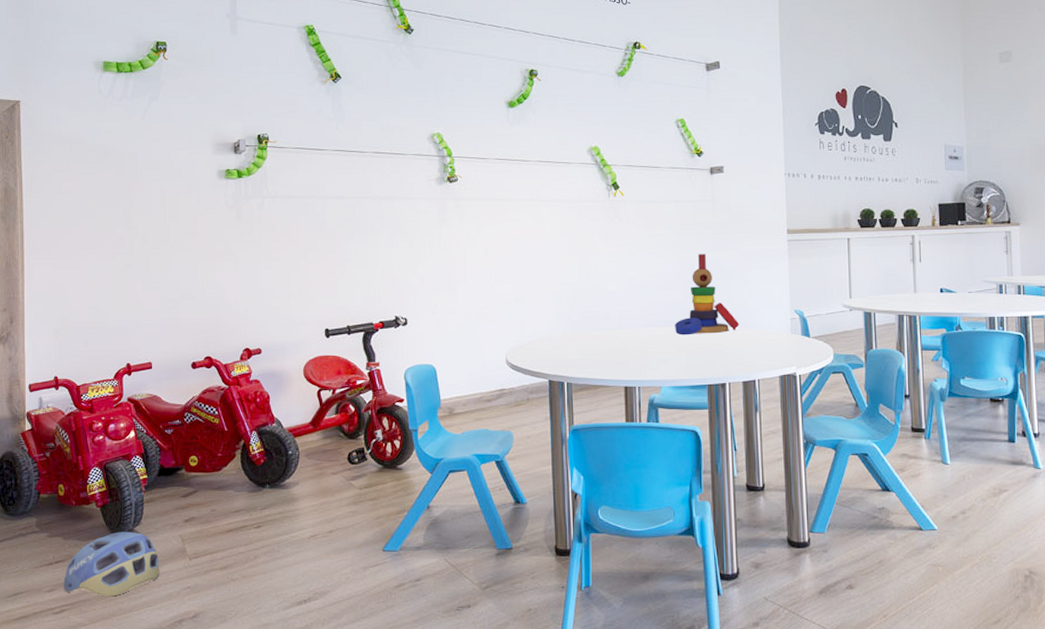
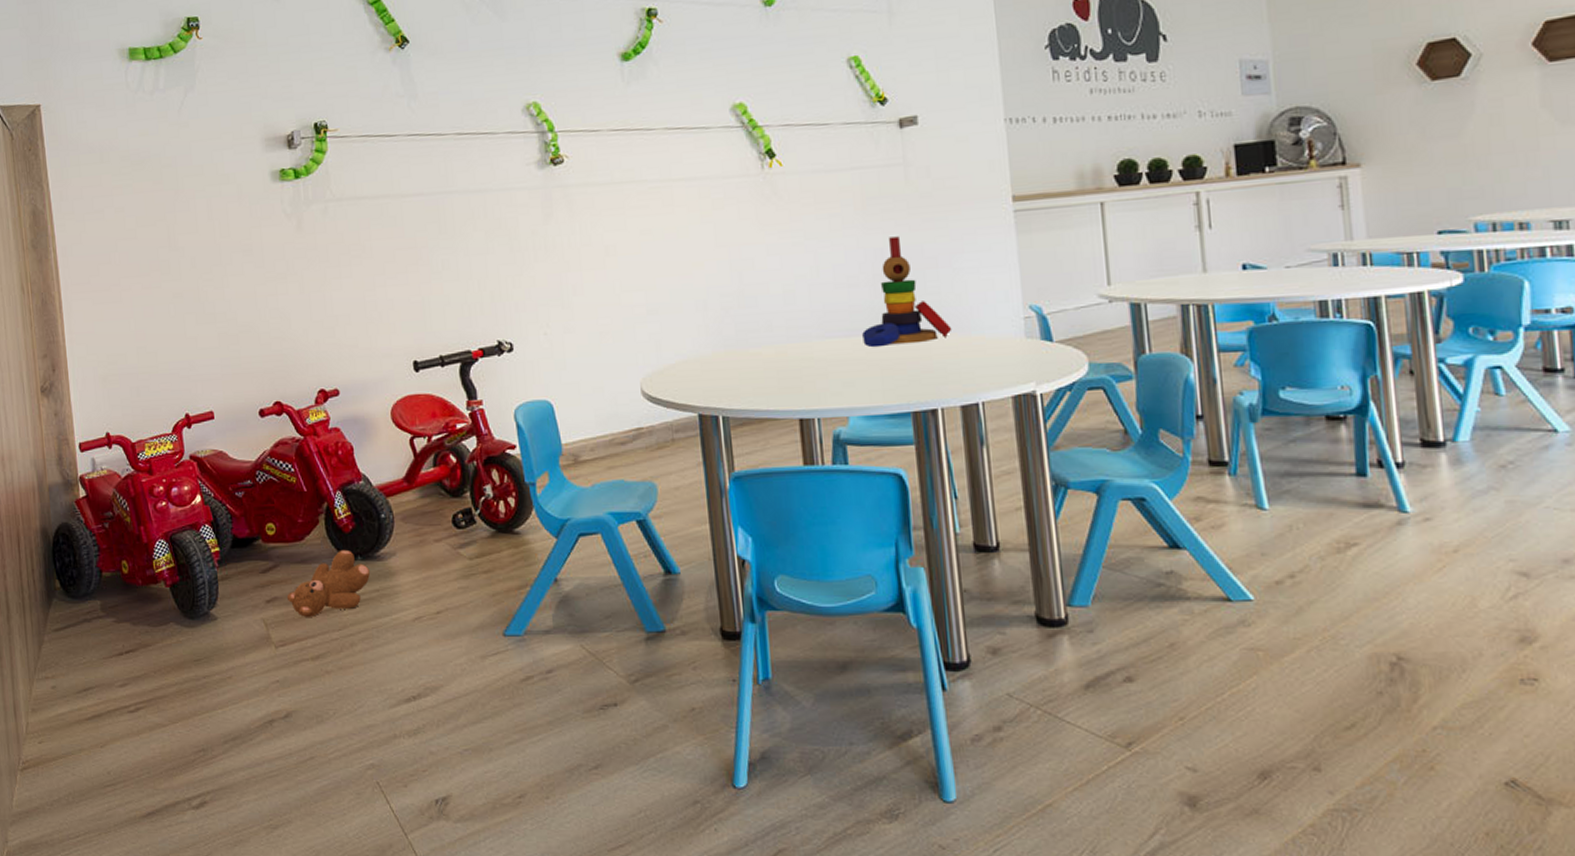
bicycle helmet: present [64,531,160,597] -> none [136,615,243,693]
teddy bear: none [202,479,275,534] -> present [286,549,370,617]

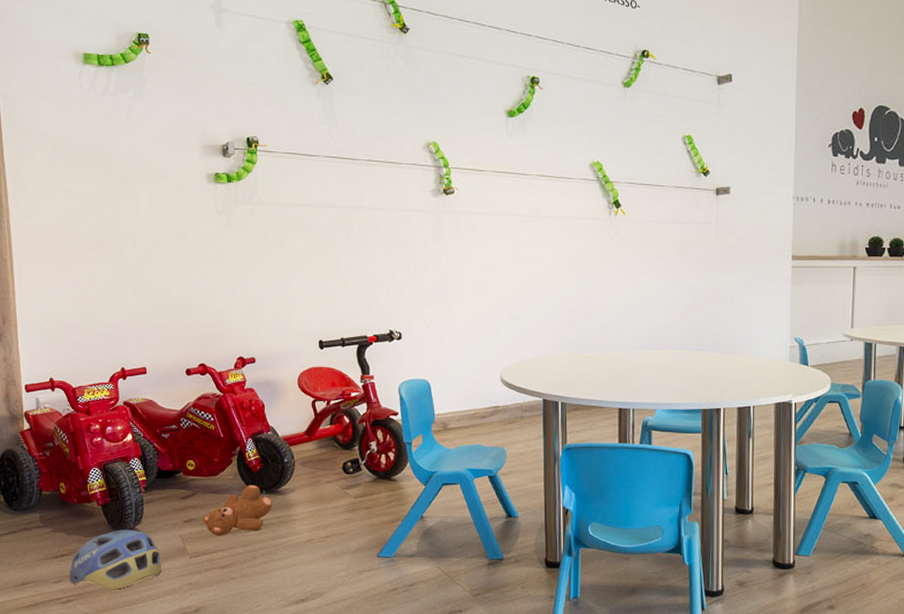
bicycle helmet: none [136,615,243,693] -> present [69,529,162,590]
stacking toy: present [862,236,952,348] -> none [672,277,738,360]

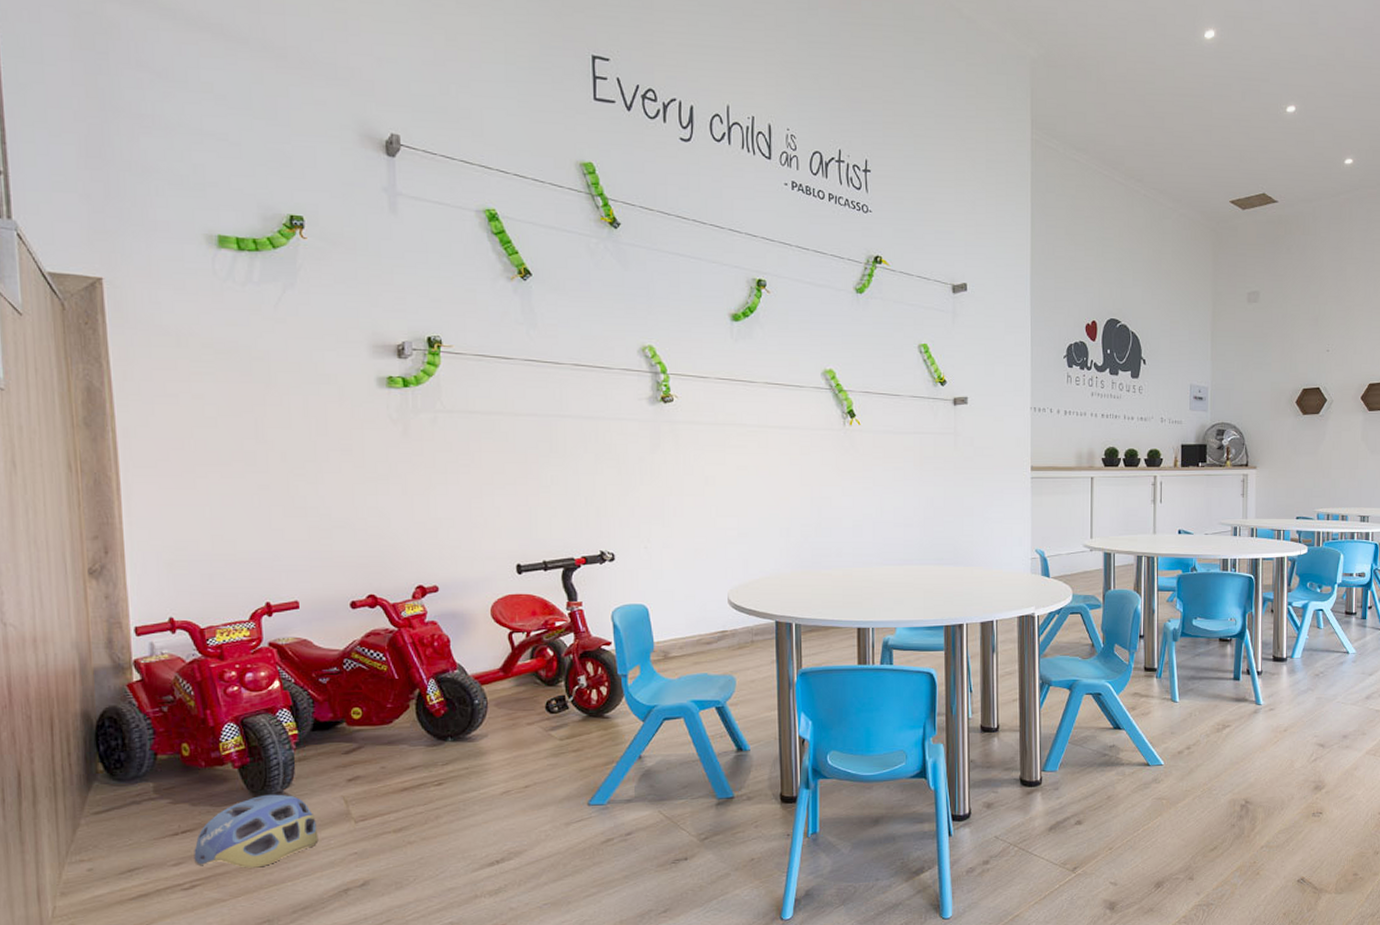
teddy bear: present [201,484,272,535] -> none [370,732,460,794]

